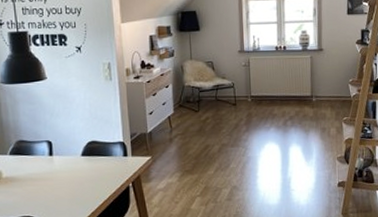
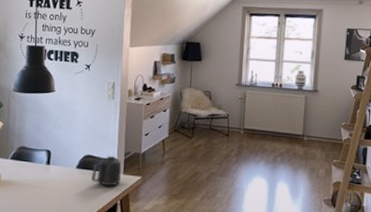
mug: none [99,139,131,171] -> present [91,156,123,187]

